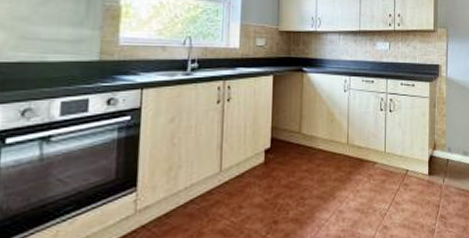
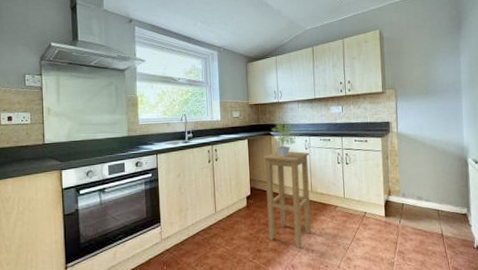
stool: none [289,93,348,218] -> present [263,151,311,249]
potted plant: none [304,51,339,100] -> present [271,118,300,157]

